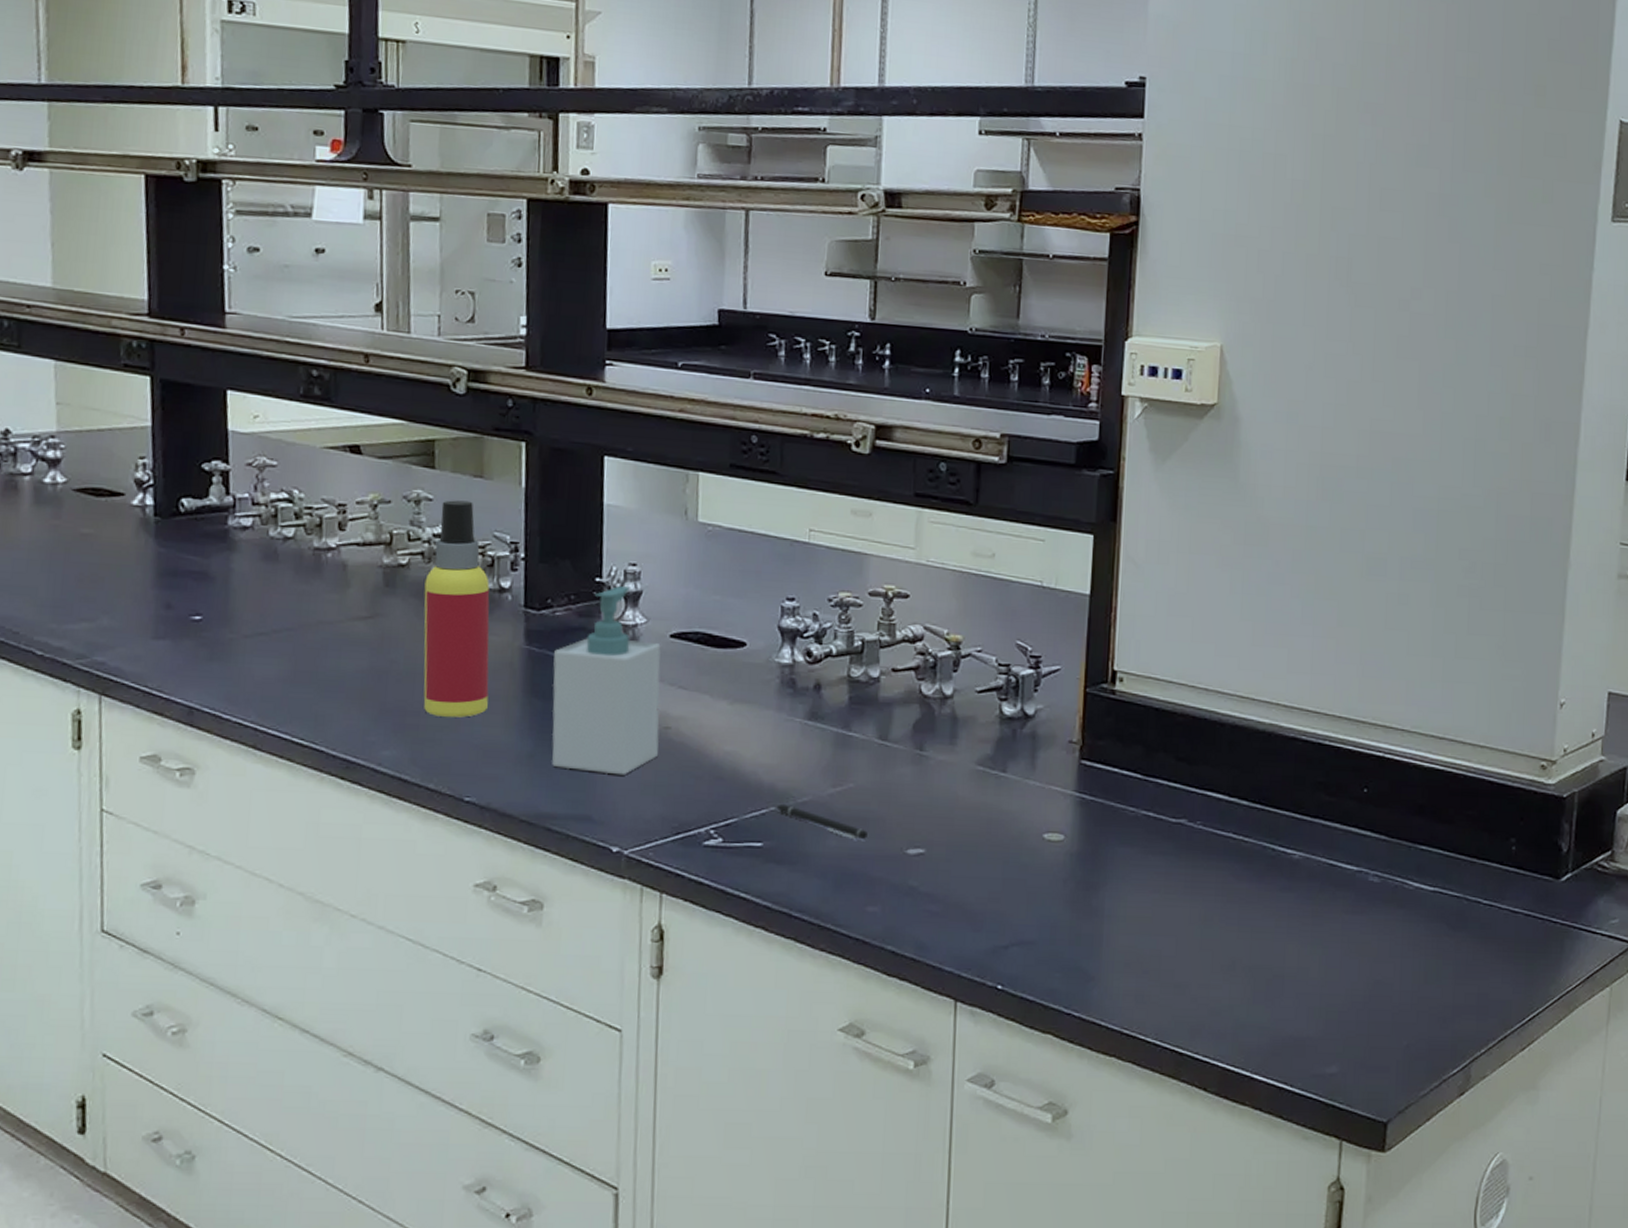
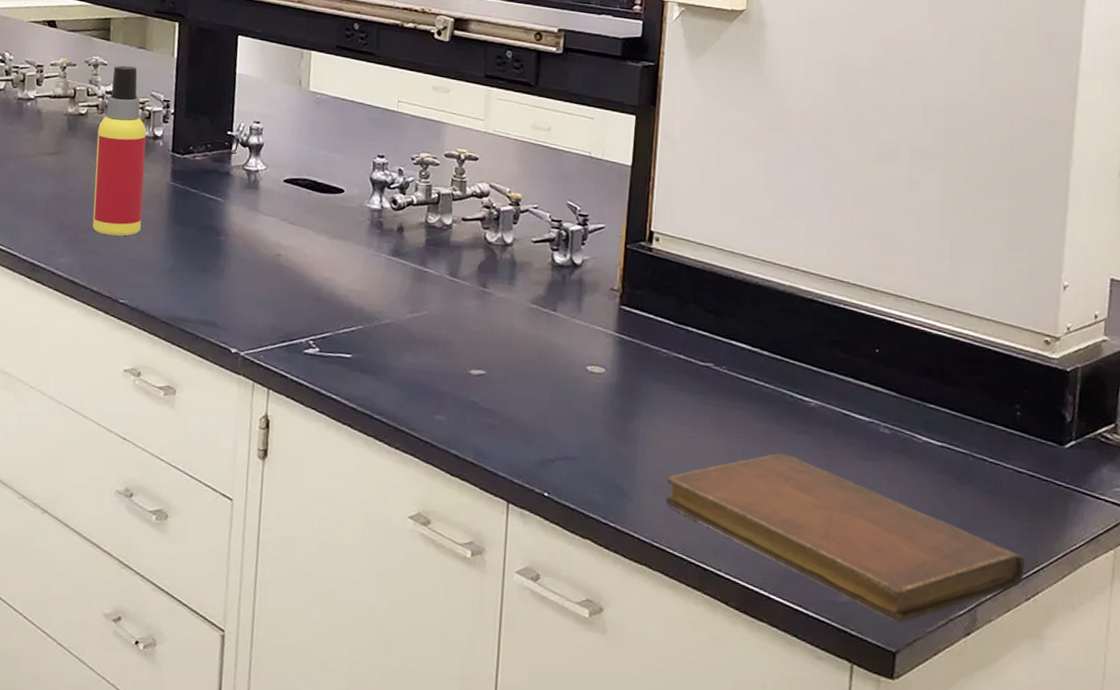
soap bottle: present [551,586,662,775] -> none [187,139,277,291]
pen: present [776,803,868,840] -> none [363,323,438,359]
notebook: none [1137,915,1521,1089] -> present [666,453,1026,623]

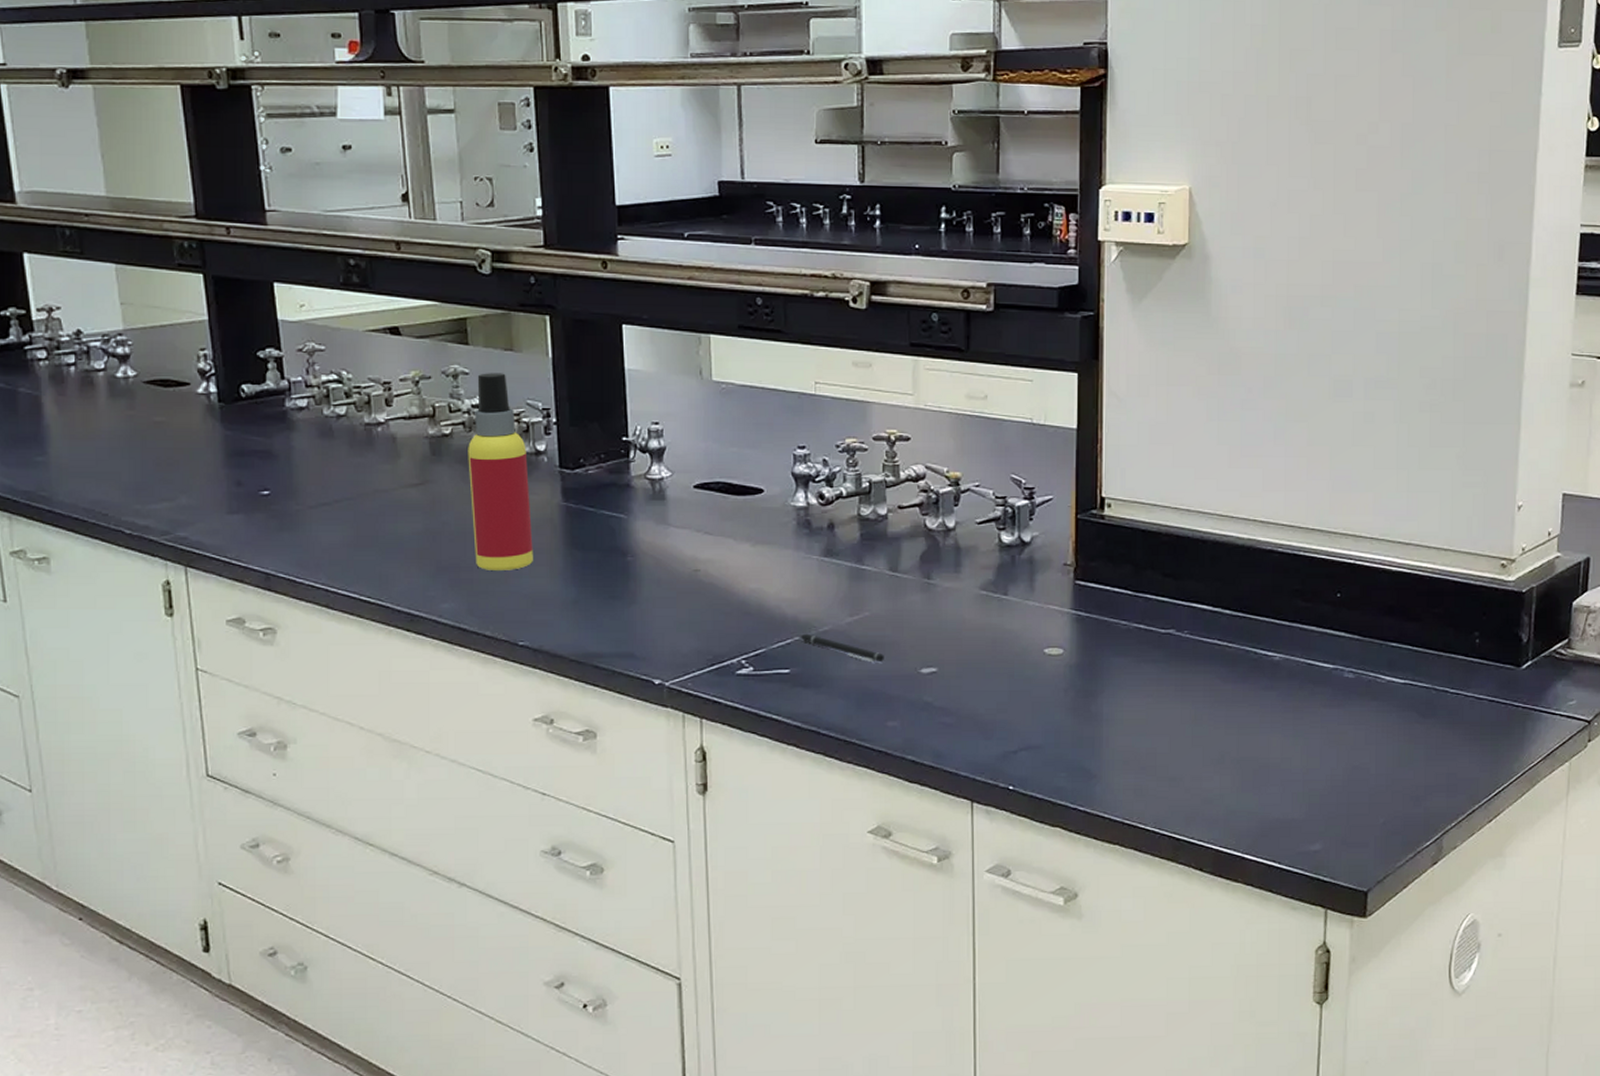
pen: none [363,323,438,359] -> present [800,633,884,663]
notebook: present [666,453,1026,623] -> none [1134,712,1487,862]

